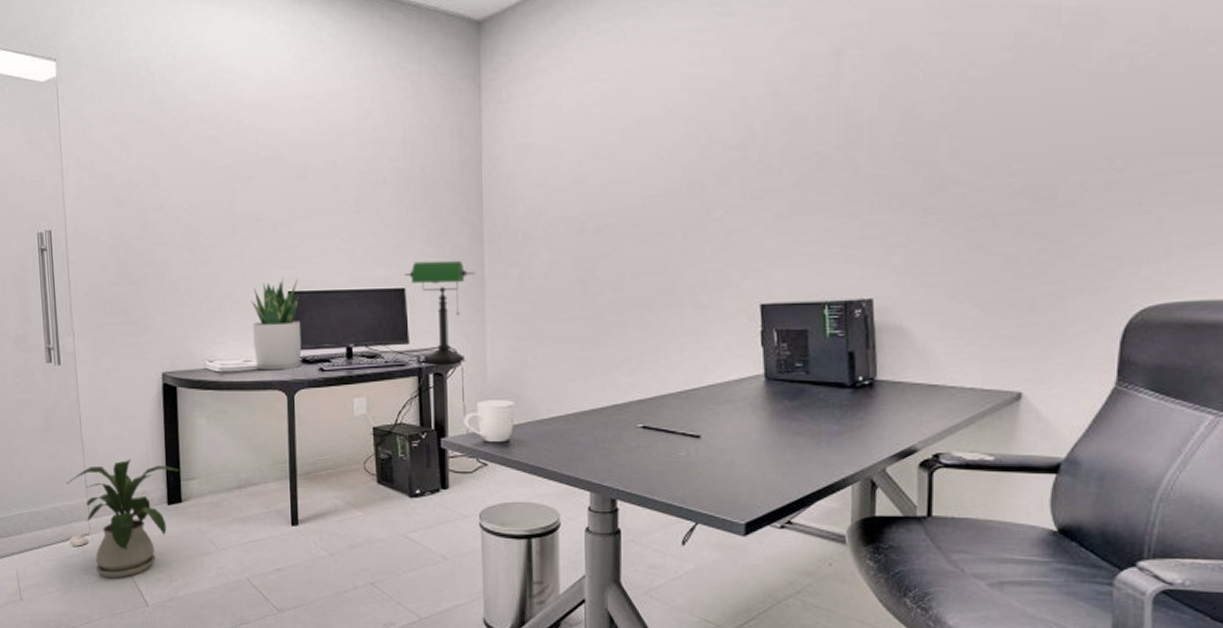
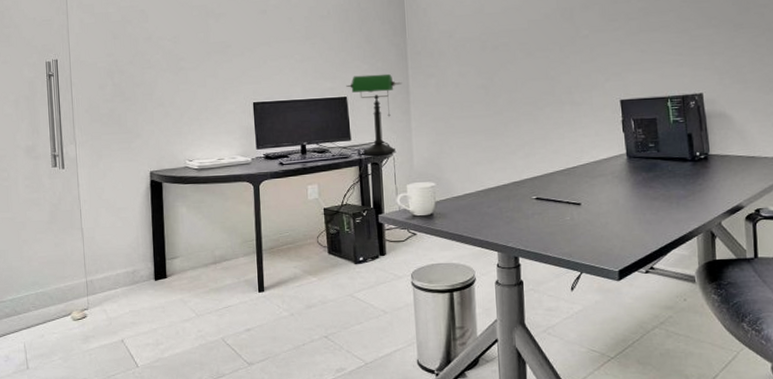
house plant: present [66,459,181,579] -> none [68,243,166,346]
planter: present [250,278,302,371] -> none [223,92,265,166]

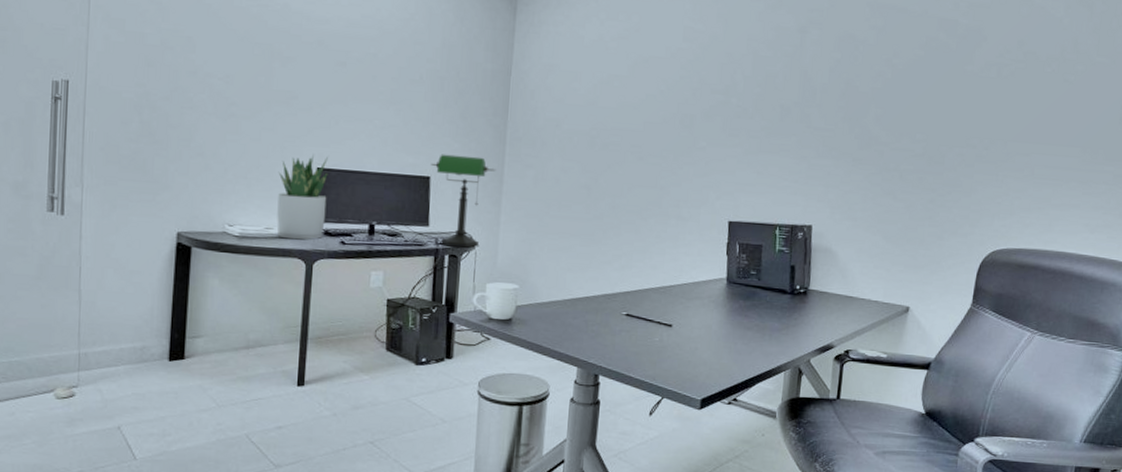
planter: none [223,92,265,166] -> present [276,154,328,240]

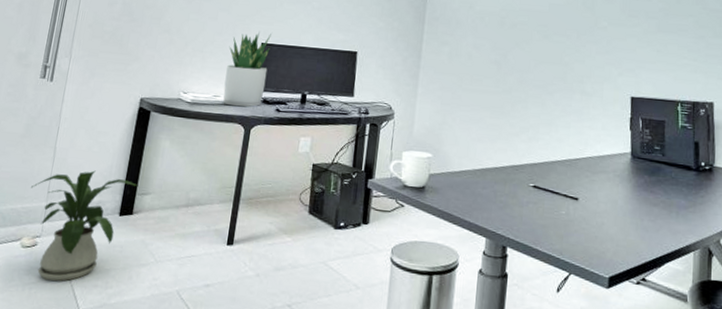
house plant: none [56,313,187,432] -> present [30,170,138,282]
desk lamp: present [431,154,496,248] -> none [358,31,415,118]

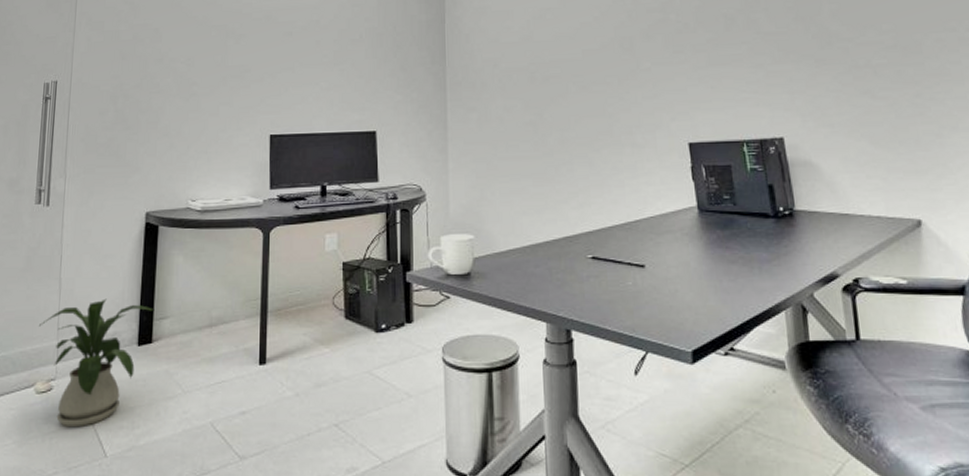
planter: present [223,31,271,107] -> none [235,122,281,209]

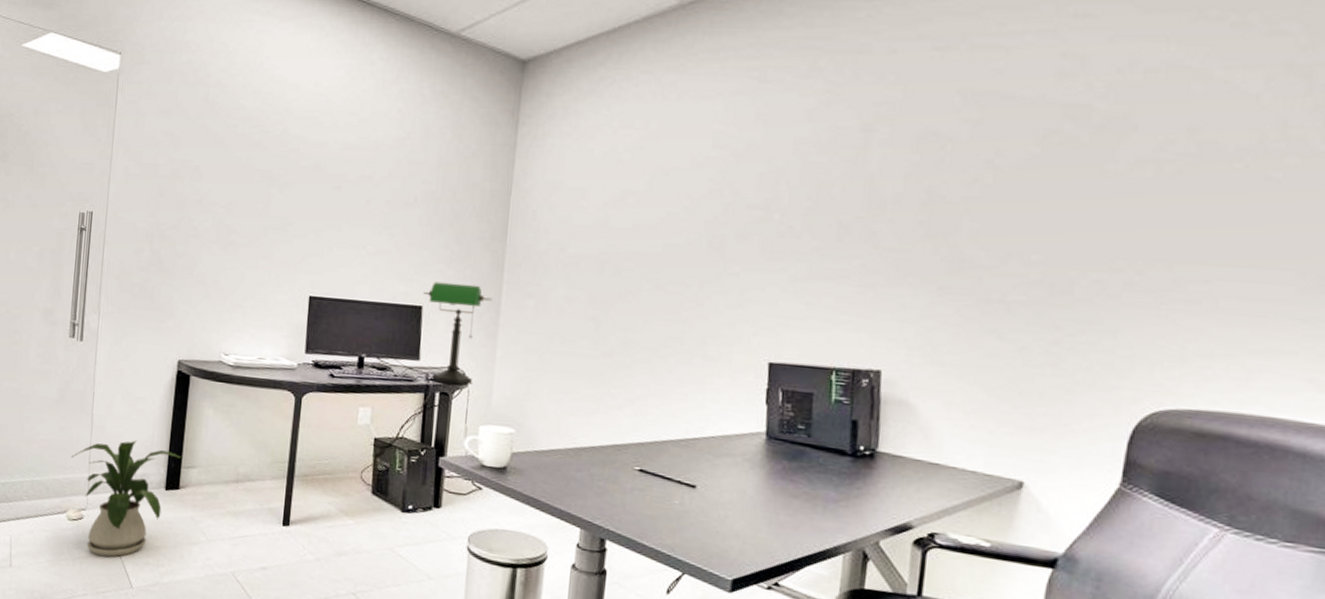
desk lamp: none [376,106,439,201] -> present [423,281,493,386]

